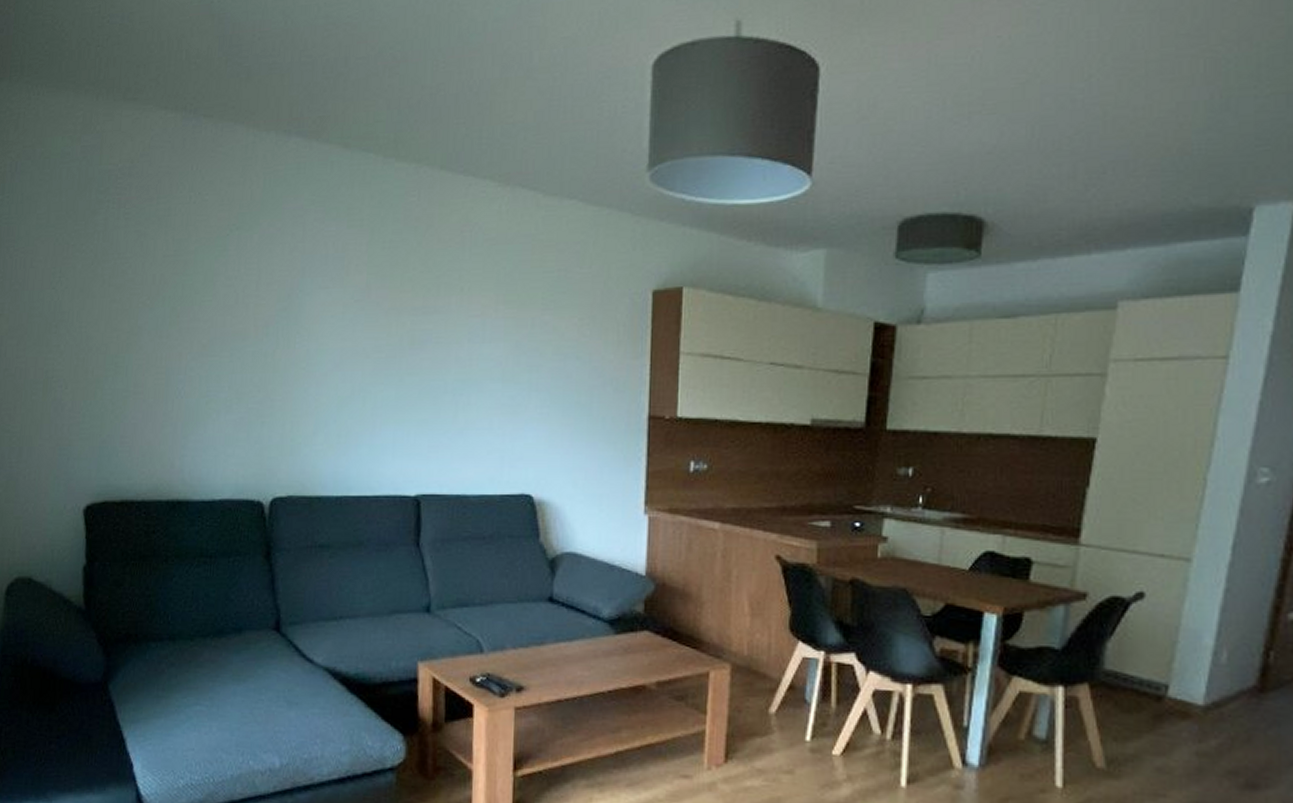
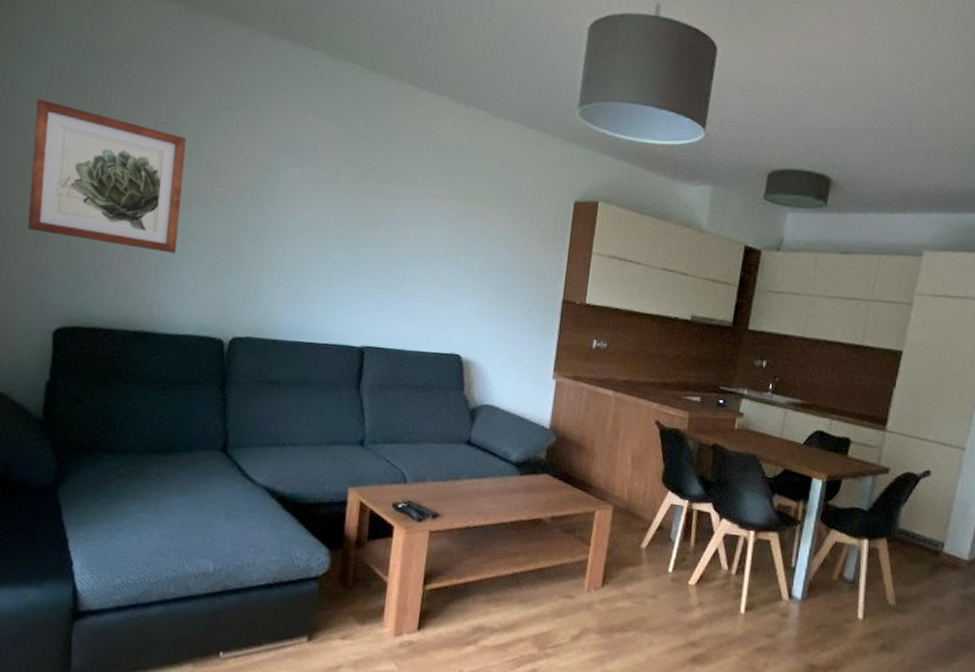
wall art: none [36,245,202,407] -> present [27,98,187,254]

